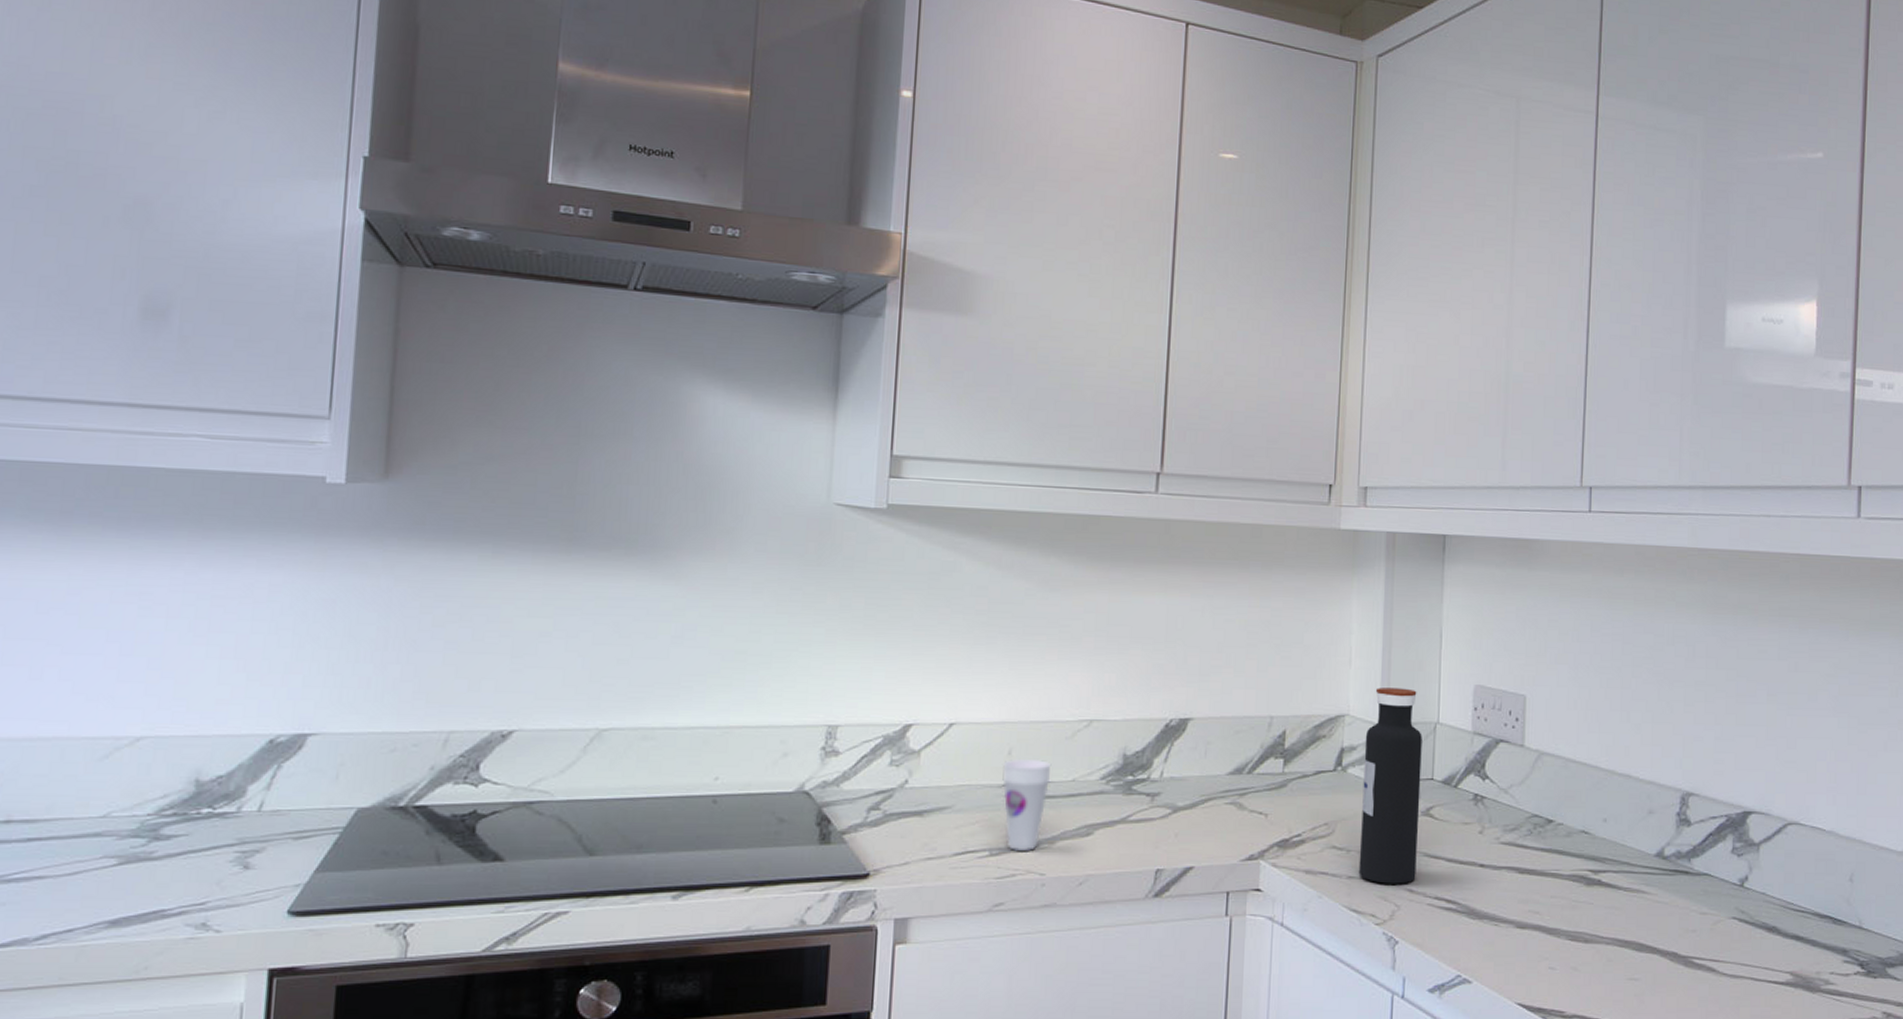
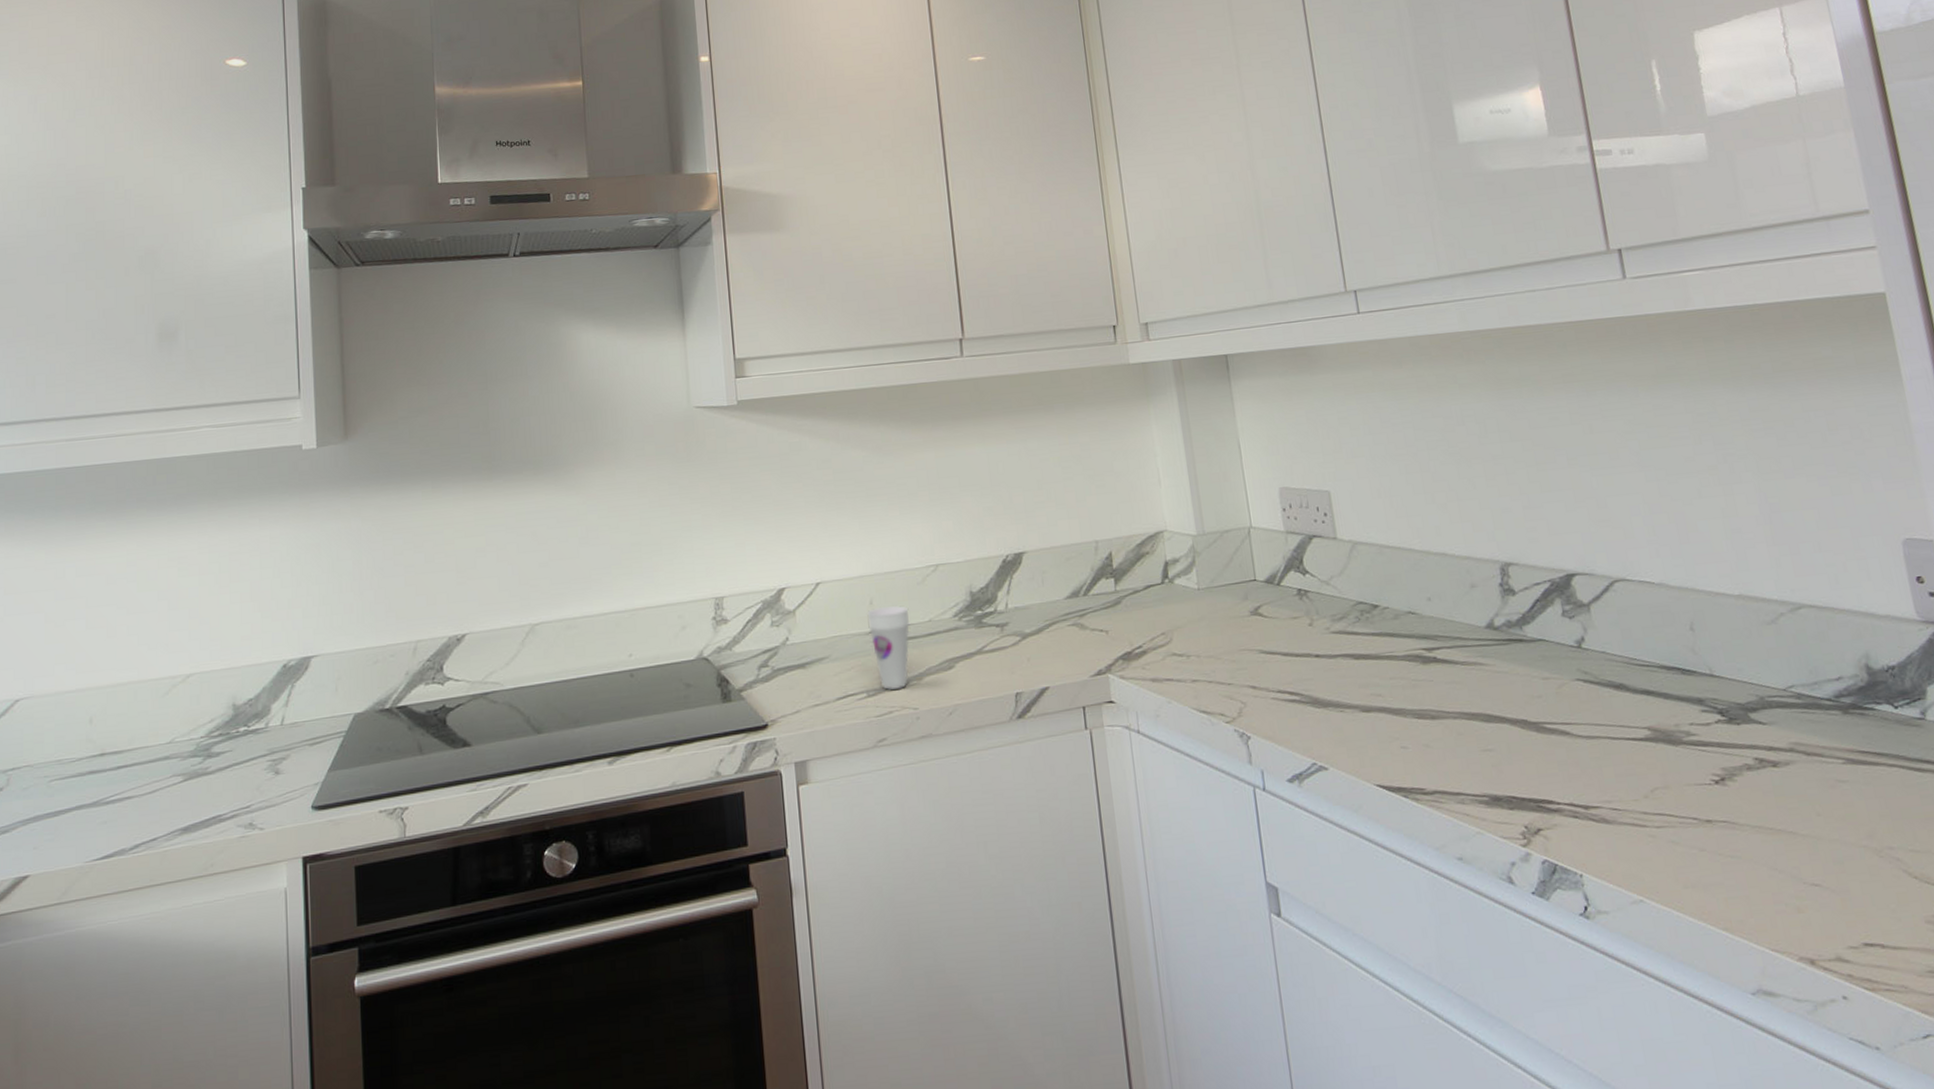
water bottle: present [1358,687,1422,884] -> none [1185,499,1256,684]

